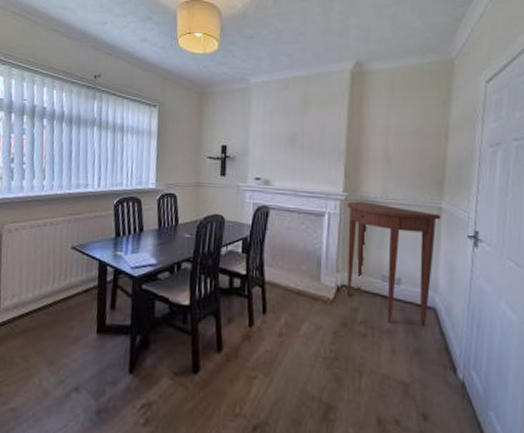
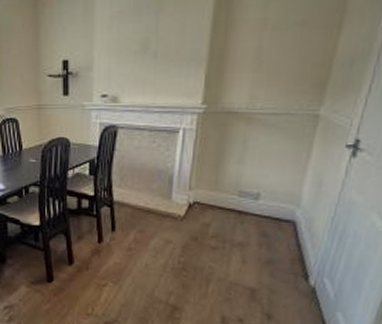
console table: present [347,201,441,326] -> none [200,114,317,239]

